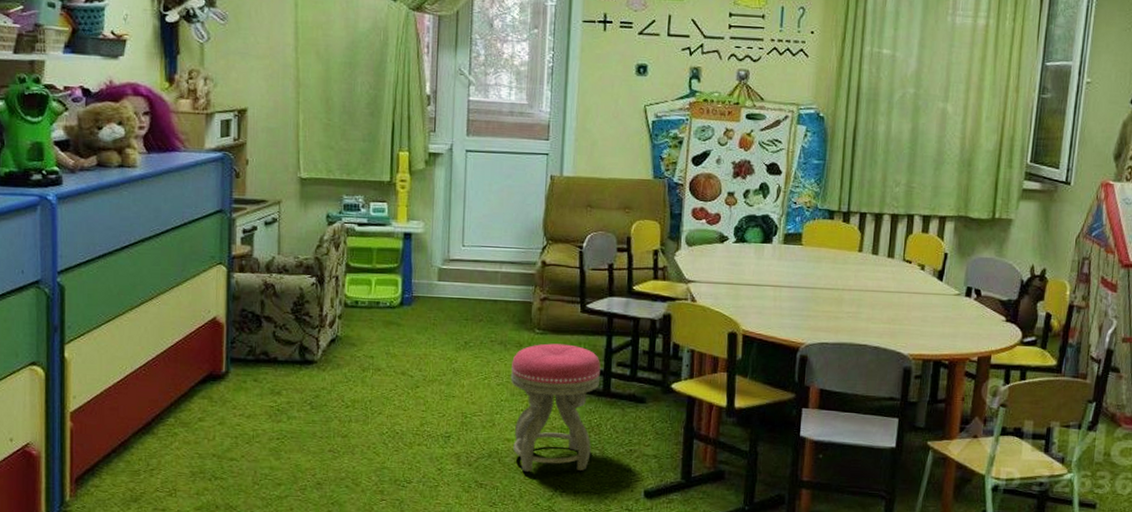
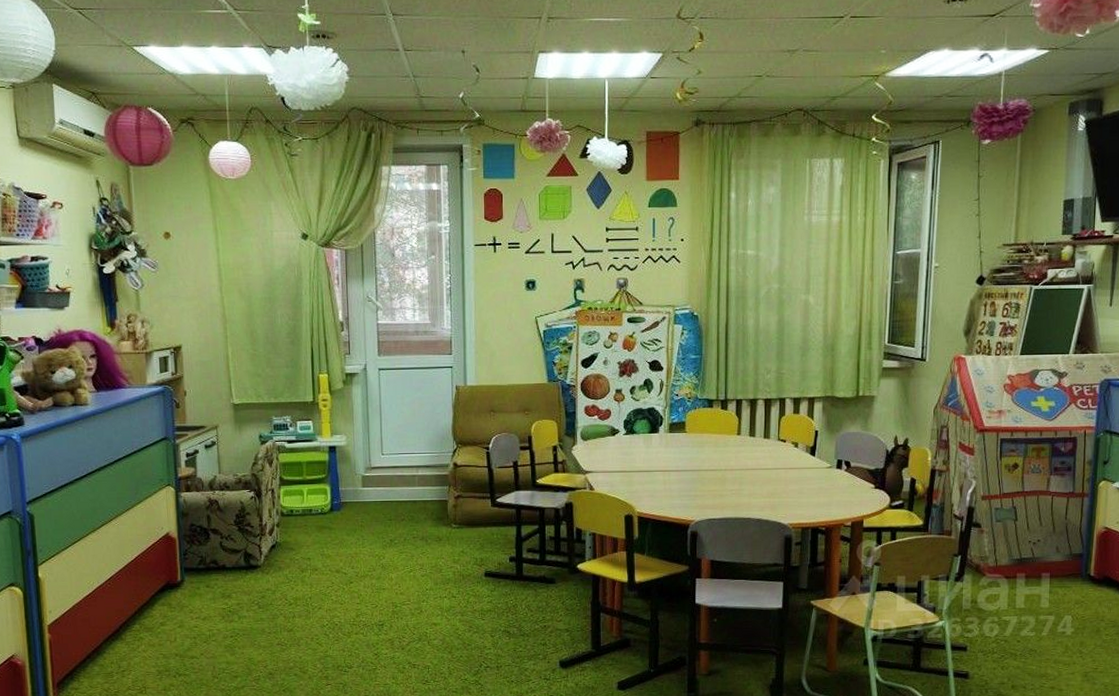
stool: present [510,343,601,472] -> none [433,536,514,651]

